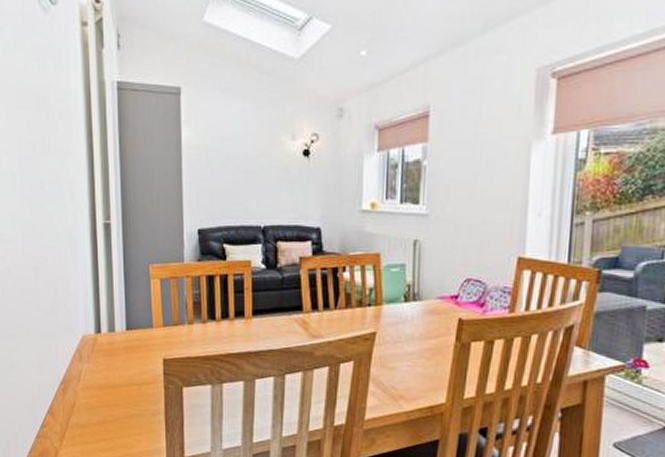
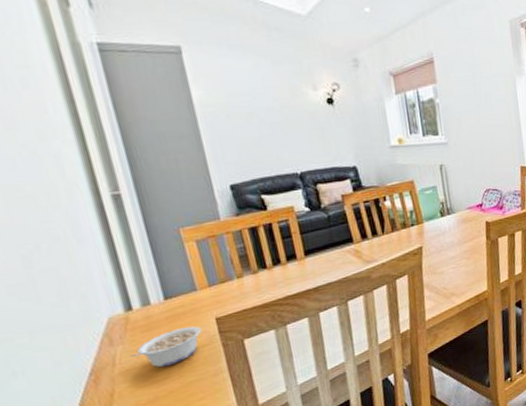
legume: none [92,360,150,394] -> present [131,326,202,368]

